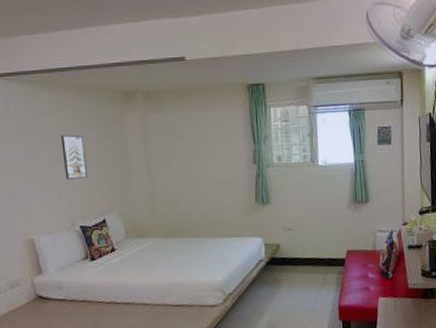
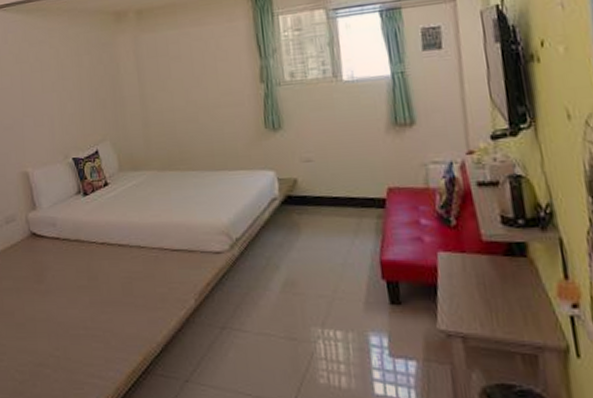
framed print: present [61,134,89,180] -> none [54,61,81,109]

